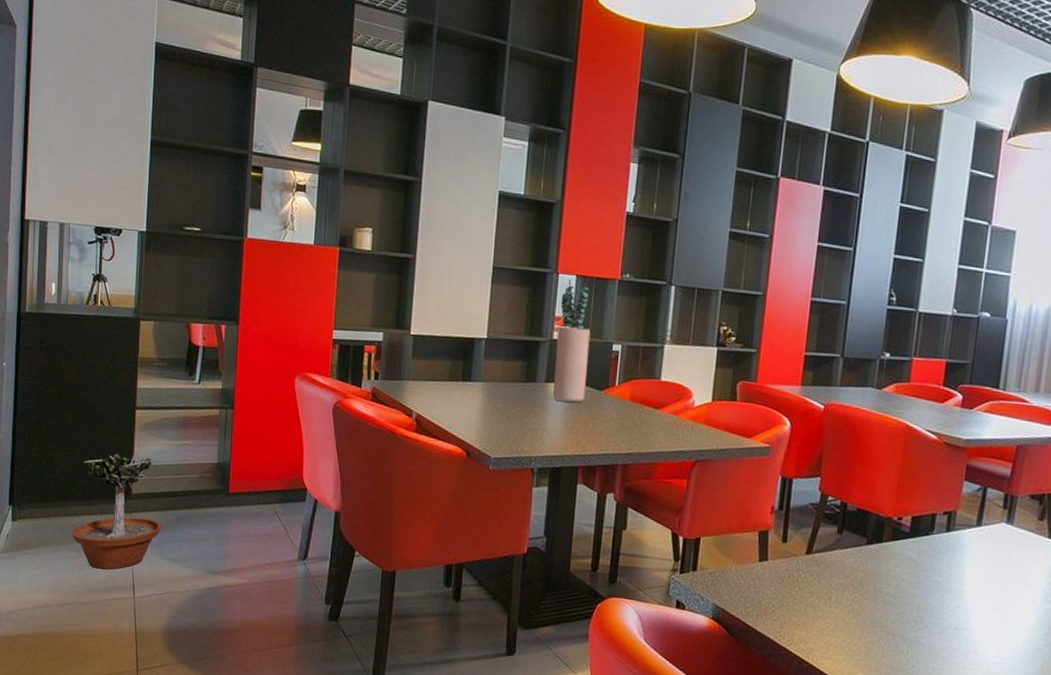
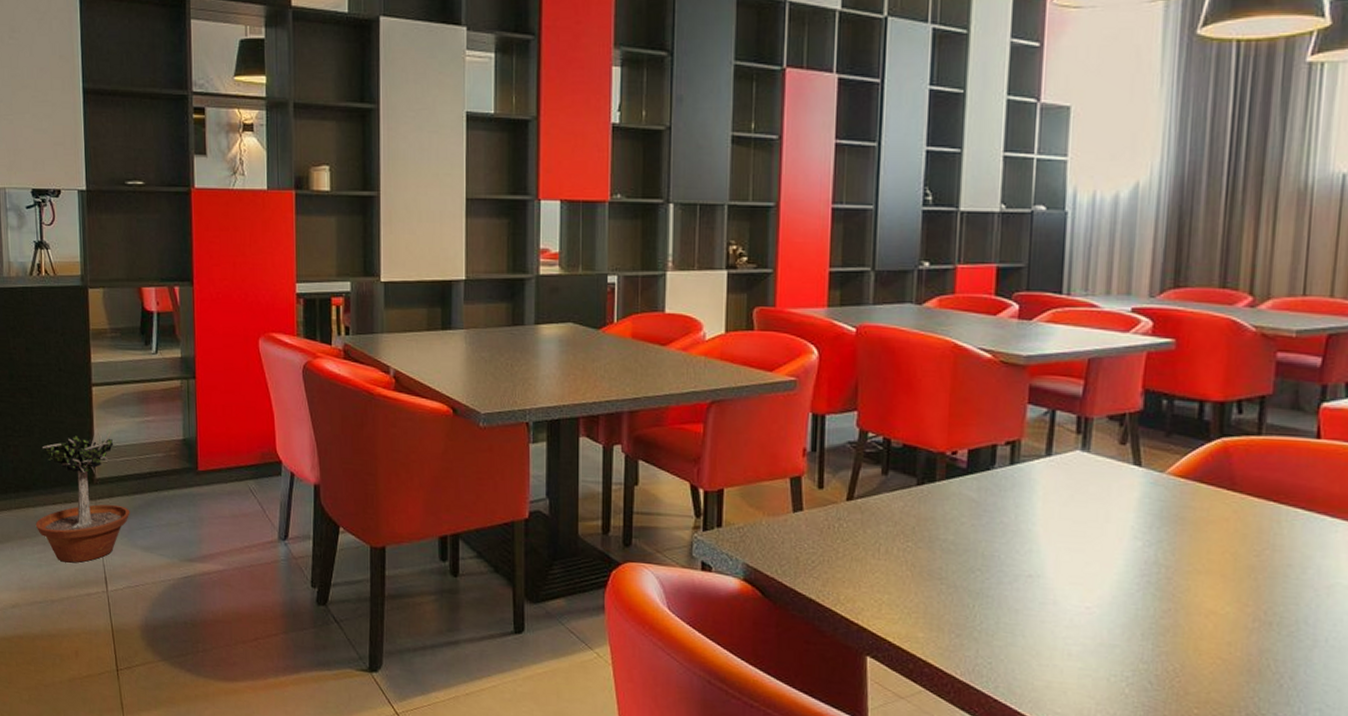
vase: present [553,277,591,403] -> none [543,201,582,346]

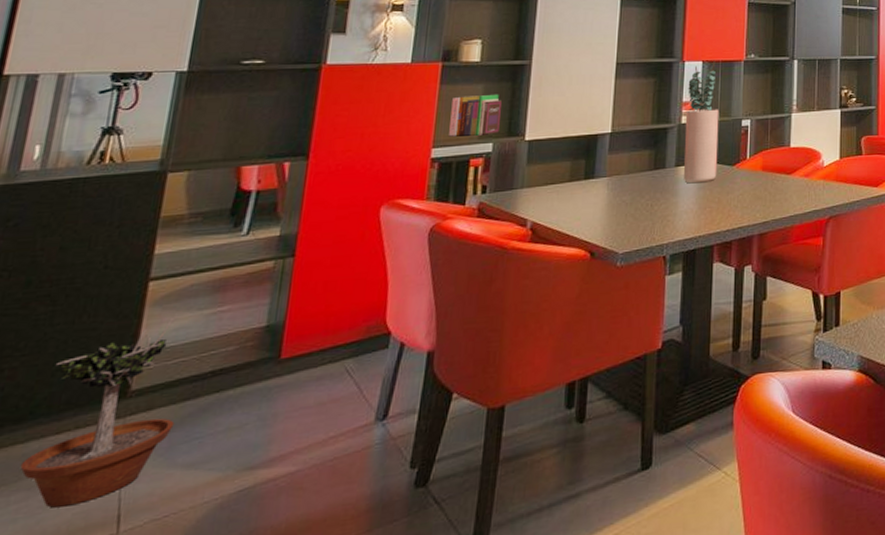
books: none [309,228,356,273] -> present [449,94,503,137]
vase: none [543,201,582,346] -> present [683,61,720,184]

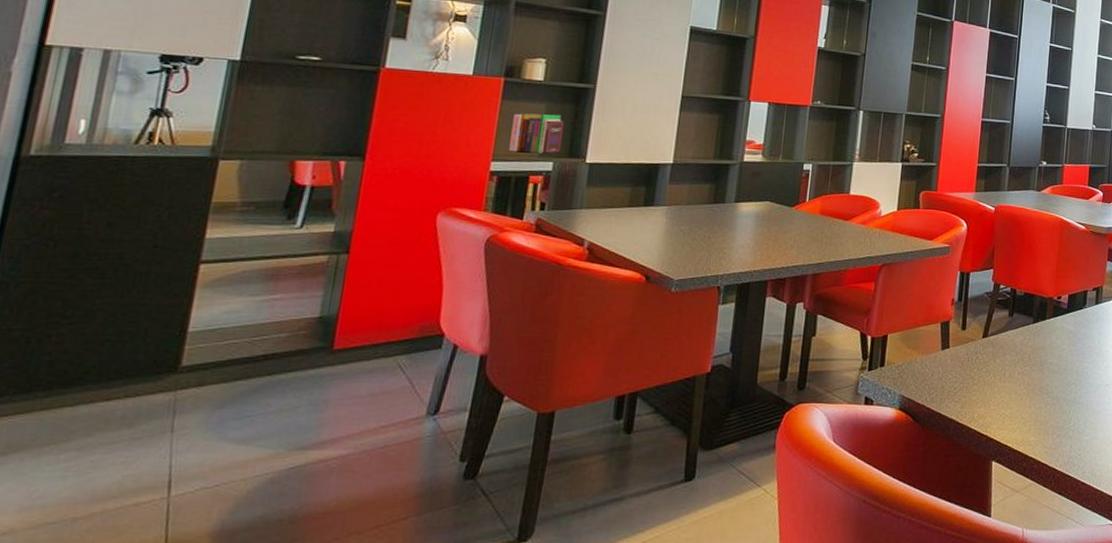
potted tree: present [20,317,175,508] -> none [69,300,226,469]
vase: present [683,61,720,184] -> none [742,104,783,221]

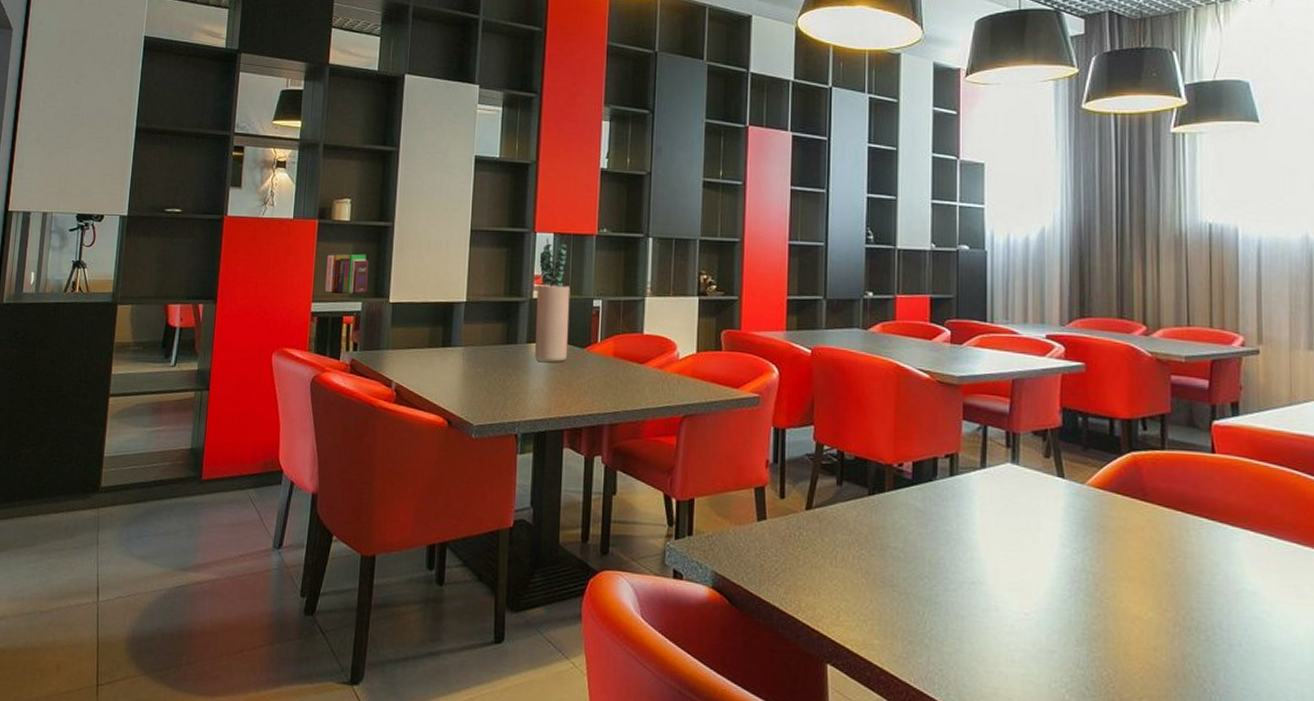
vase: none [742,104,783,221] -> present [534,234,571,363]

